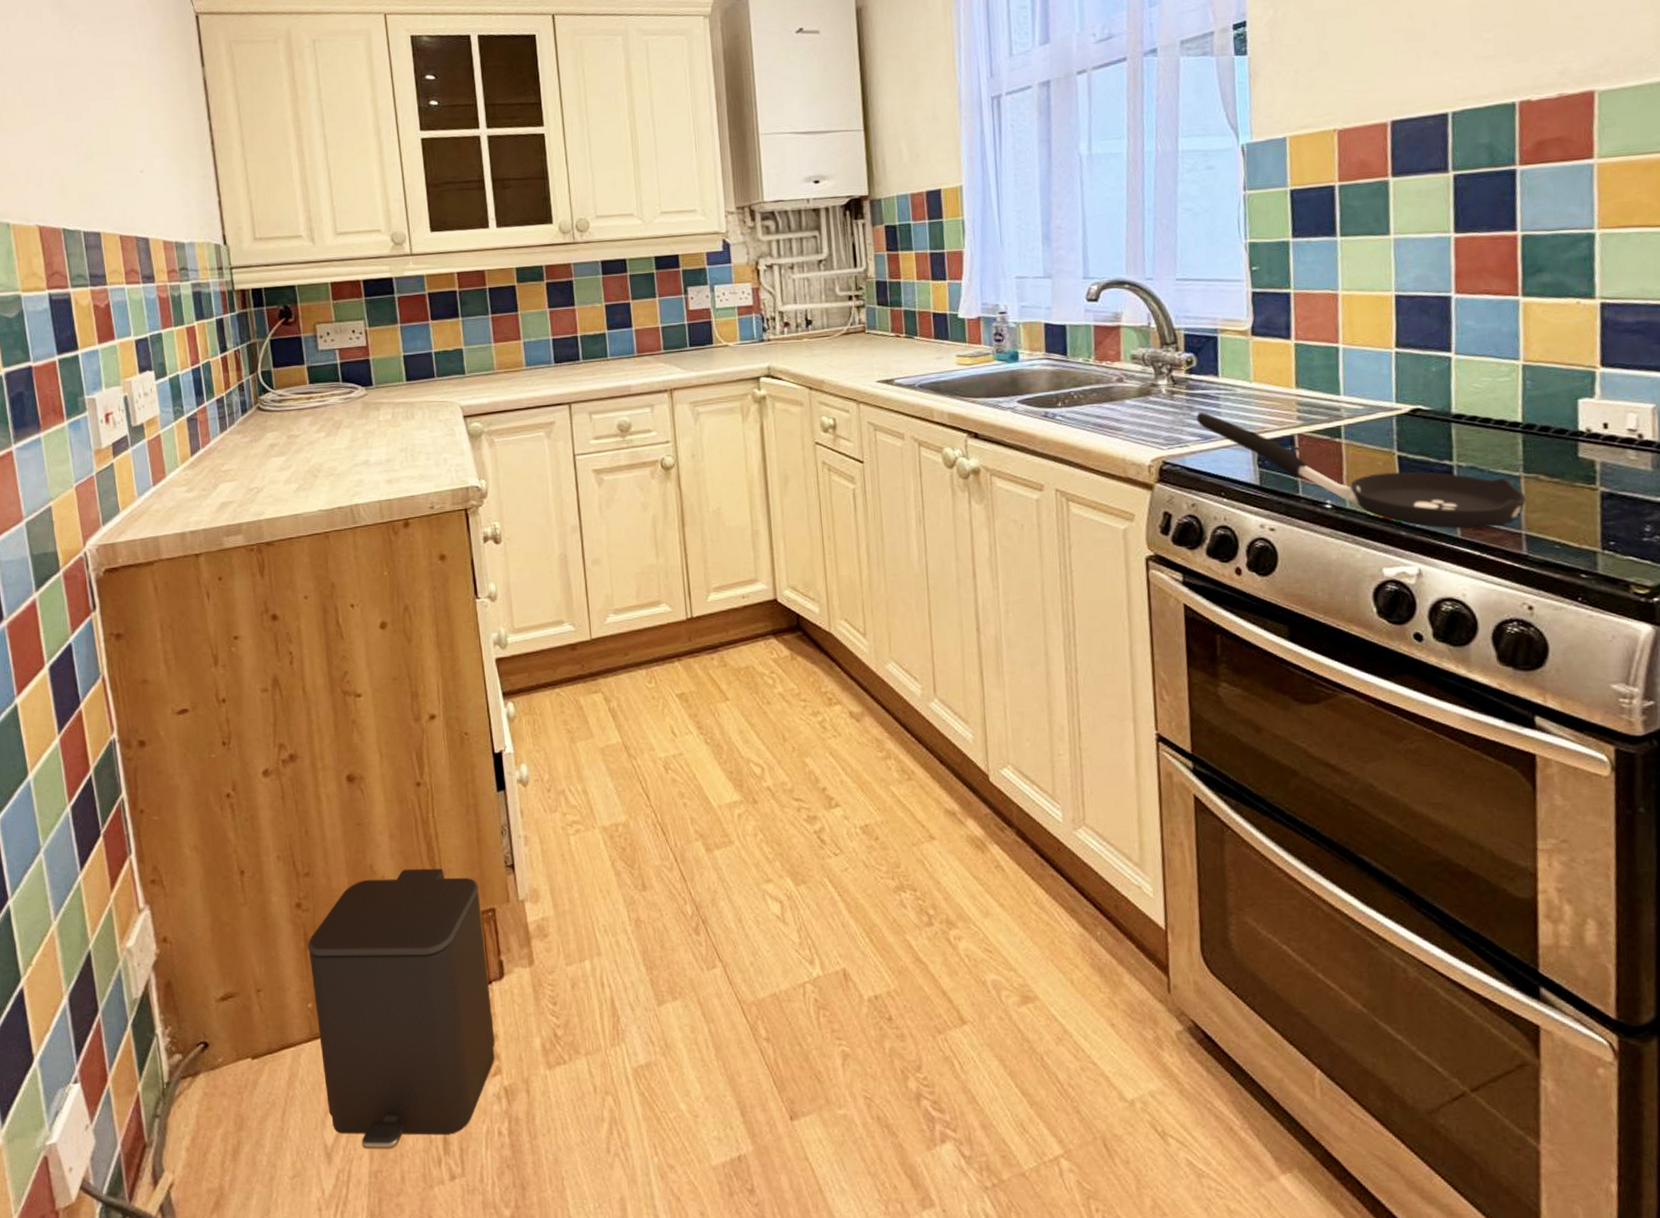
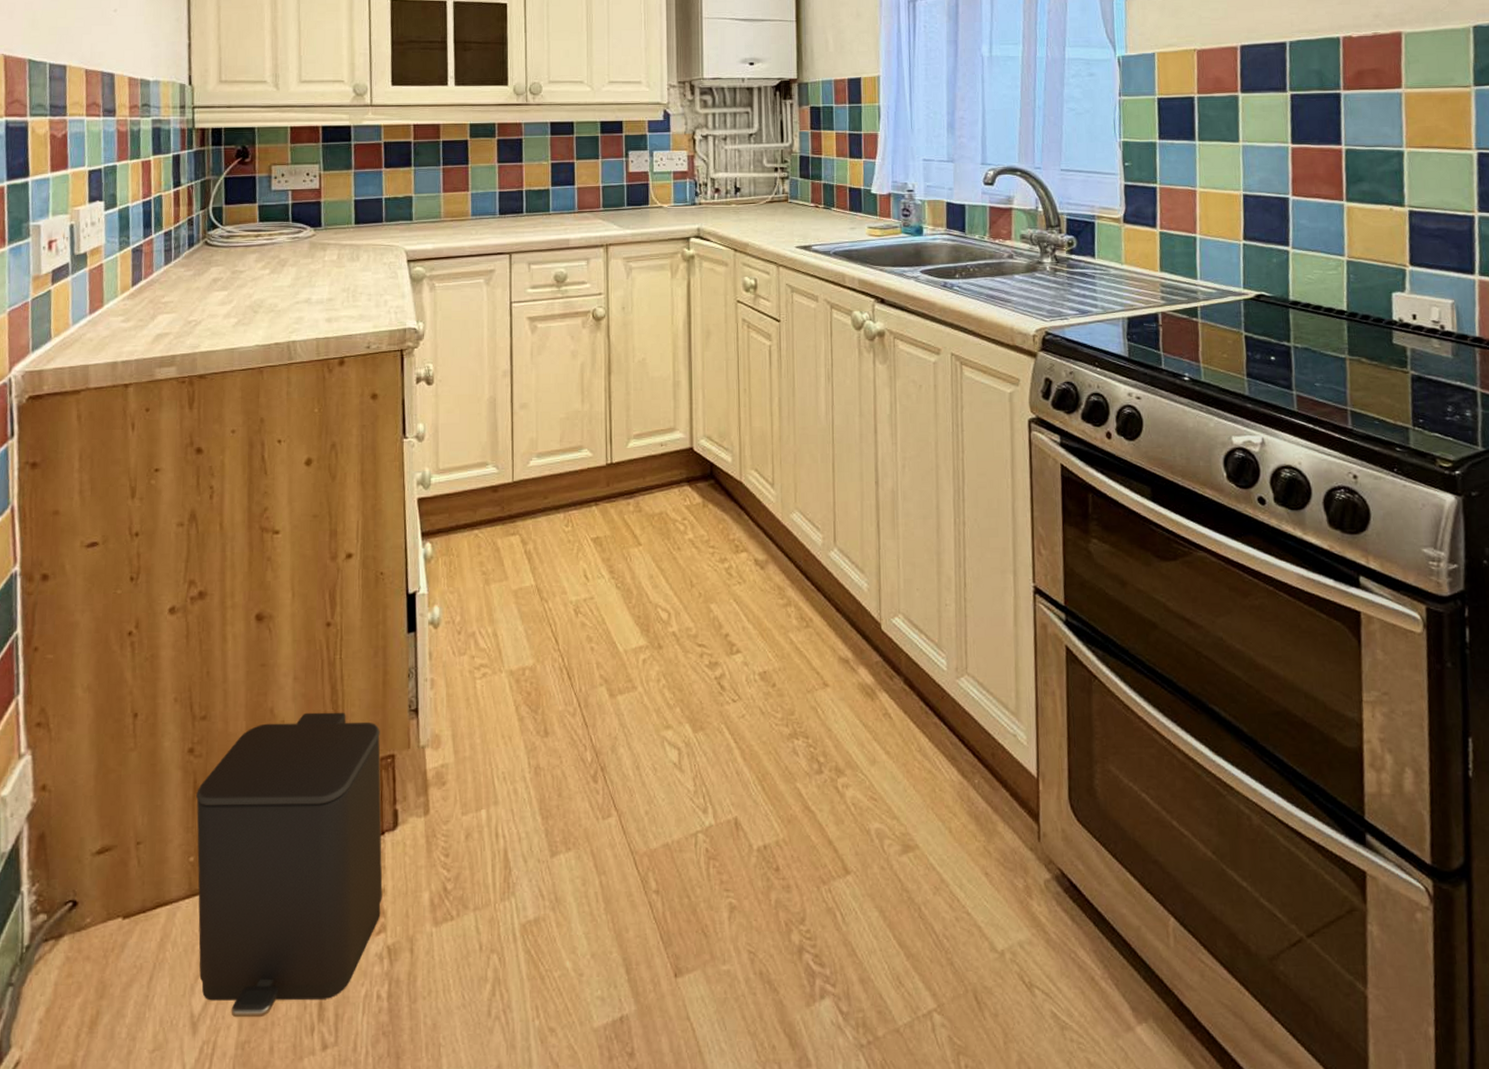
frying pan: present [1196,412,1527,529] -> none [1075,289,1351,403]

